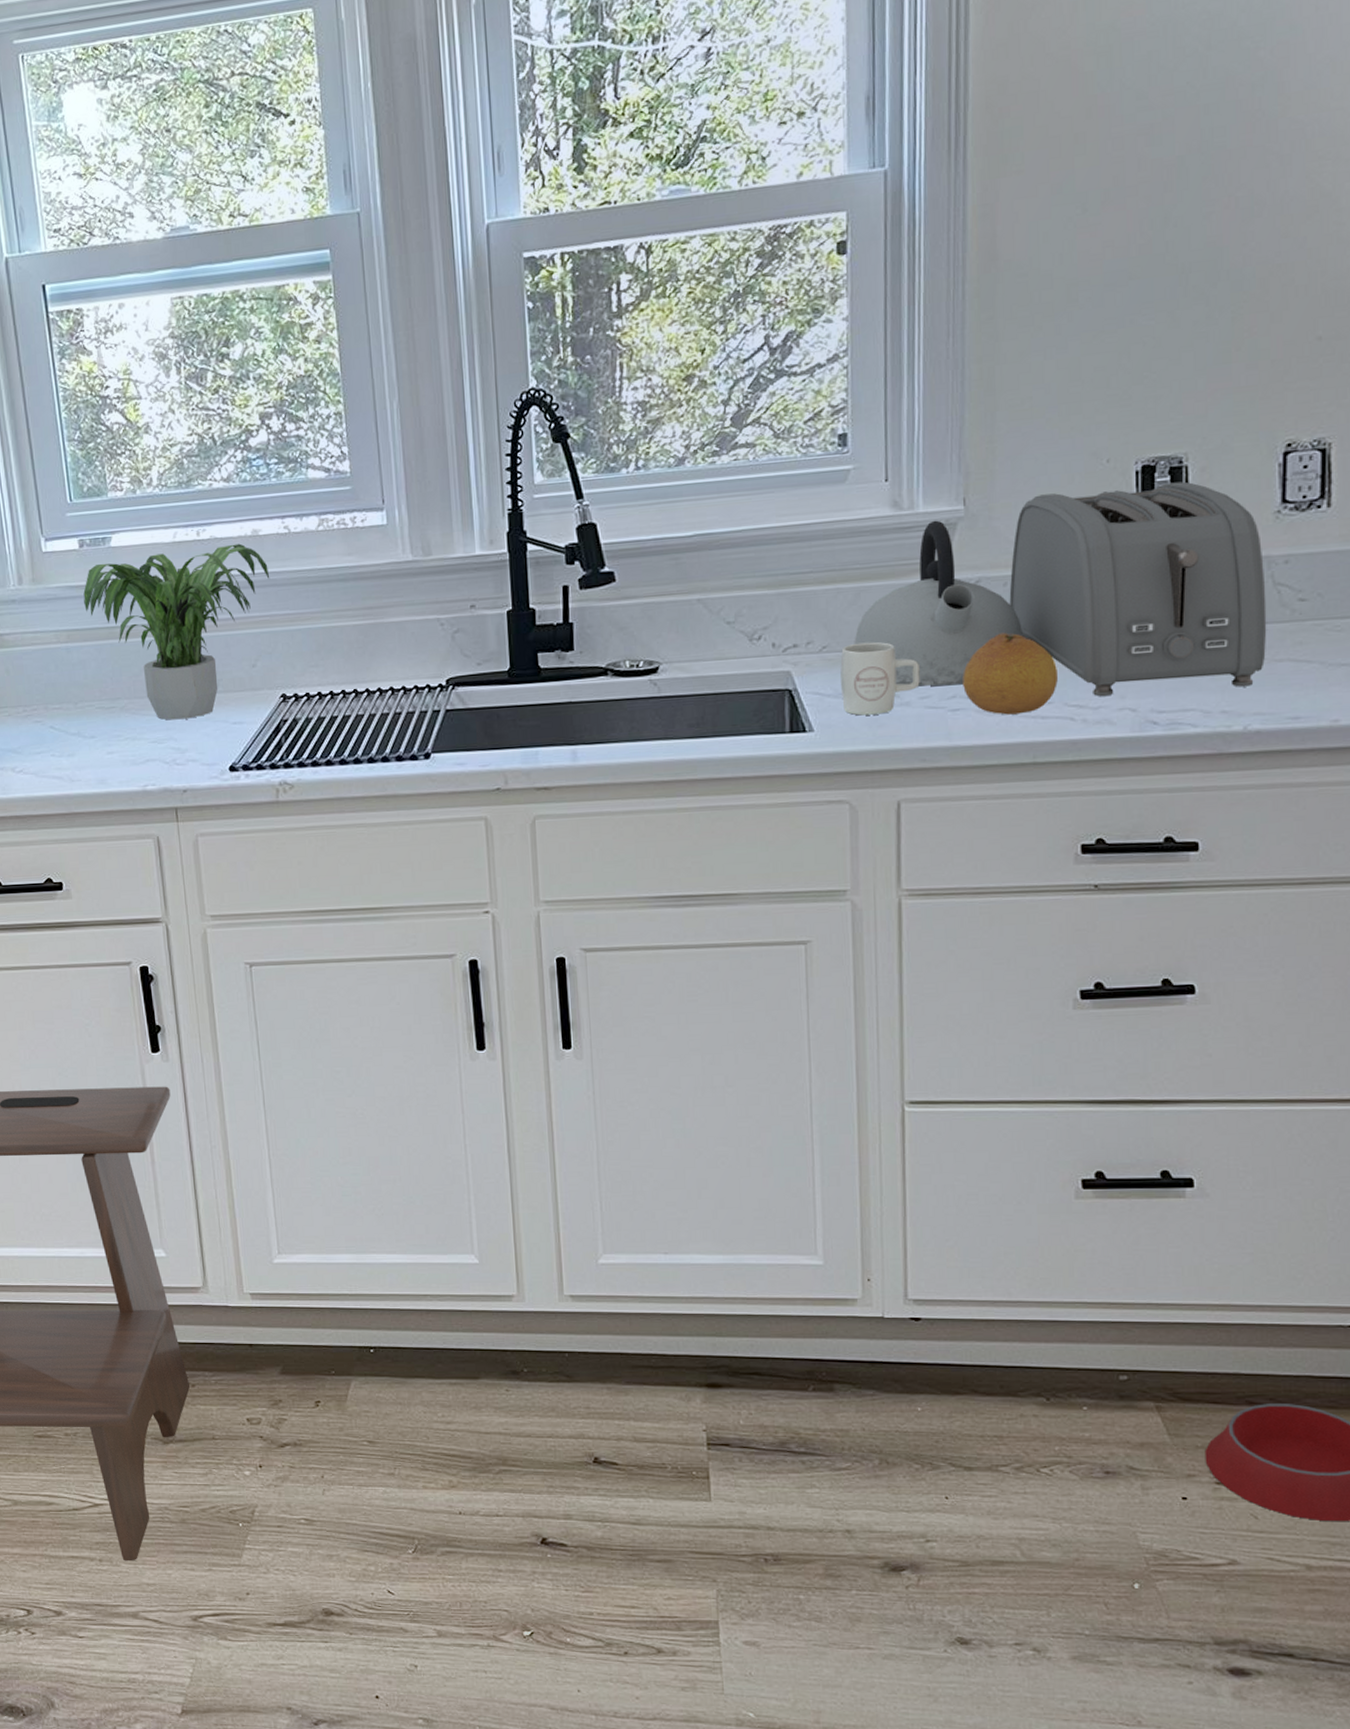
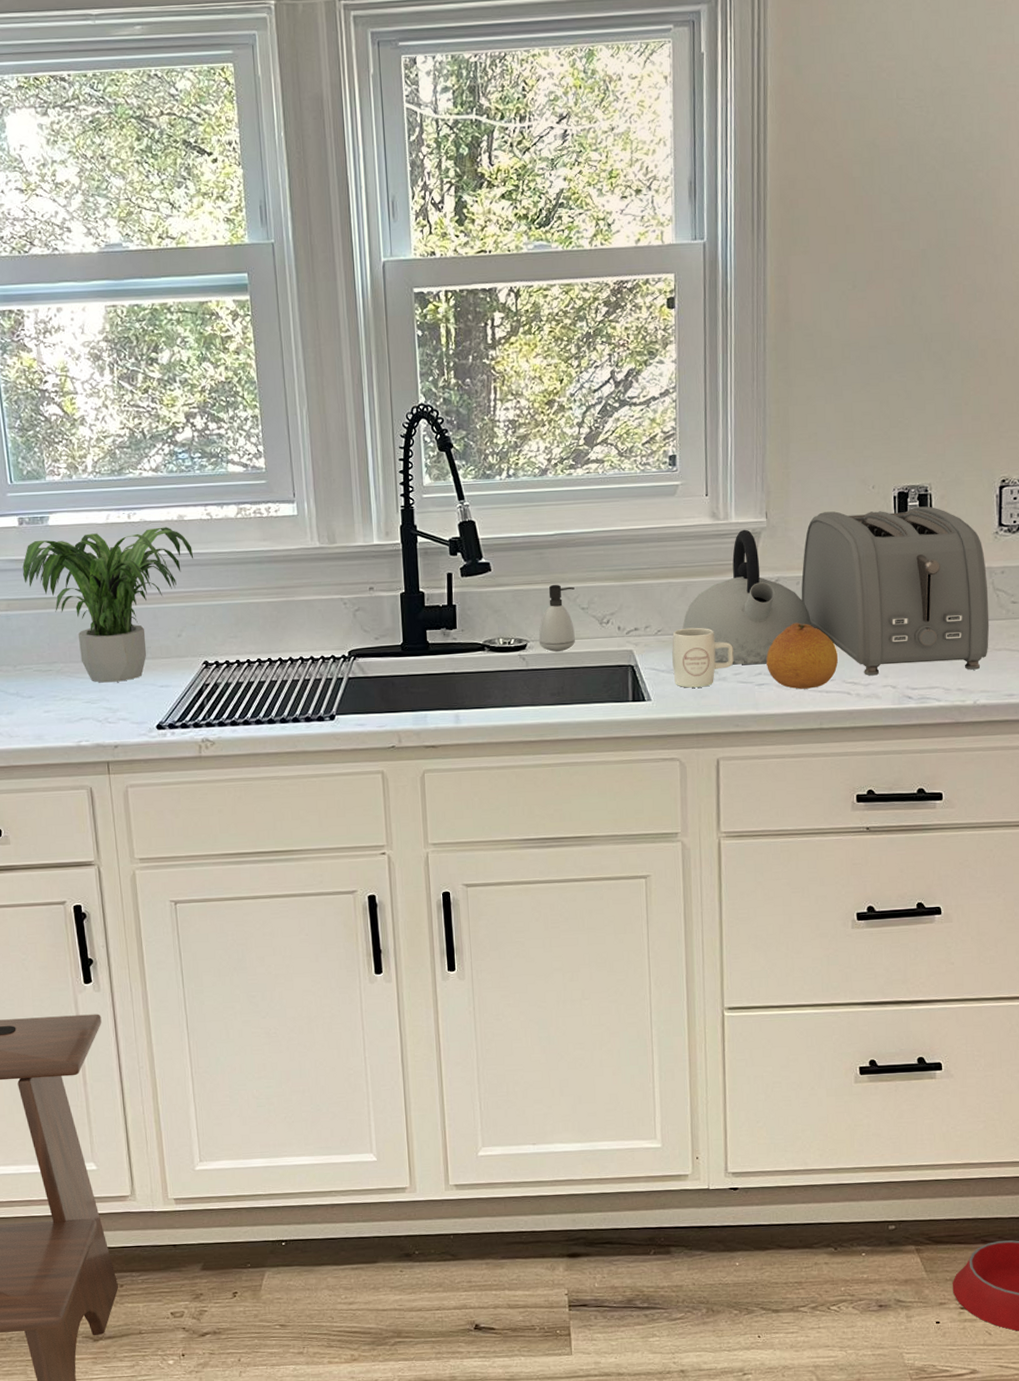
soap dispenser: none [673,594,719,675] -> present [538,584,575,652]

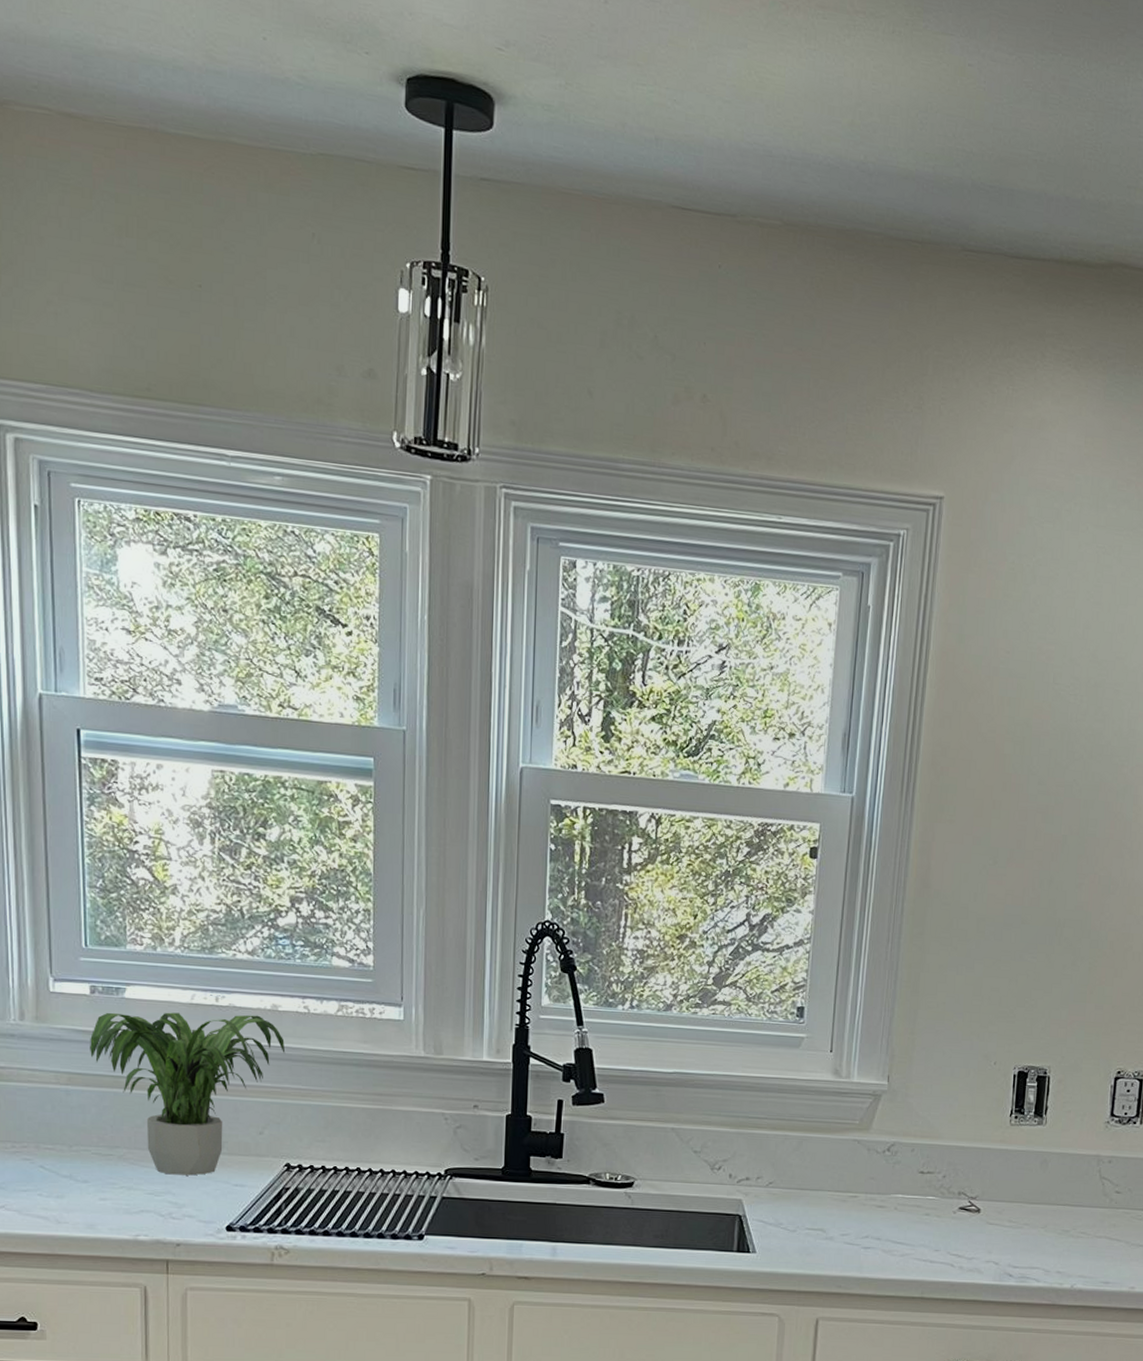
soap dispenser: present [538,584,575,652] -> none [646,1123,689,1193]
mug: present [672,627,734,688] -> none [780,1183,843,1245]
kettle: present [682,529,811,665] -> none [794,1090,922,1228]
fruit: present [766,622,838,689] -> none [874,1189,945,1257]
toaster: present [801,506,990,676] -> none [915,1082,1095,1255]

